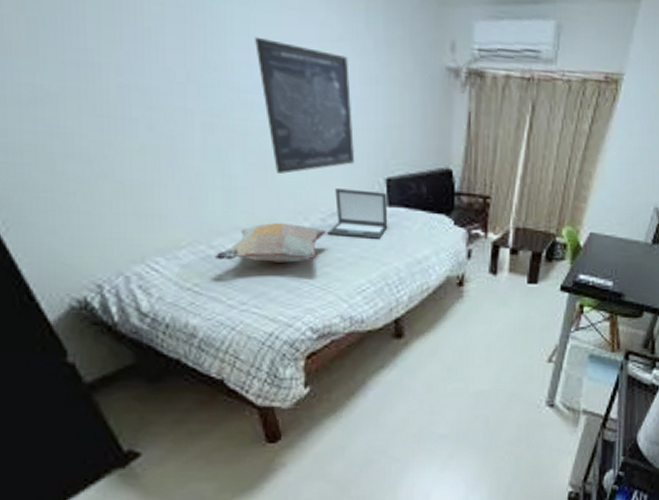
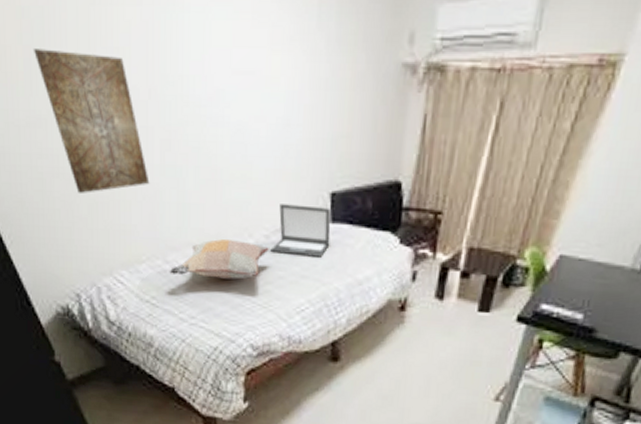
wall art: none [40,20,190,176] -> present [33,49,150,193]
wall art: present [255,36,355,174] -> none [209,46,301,189]

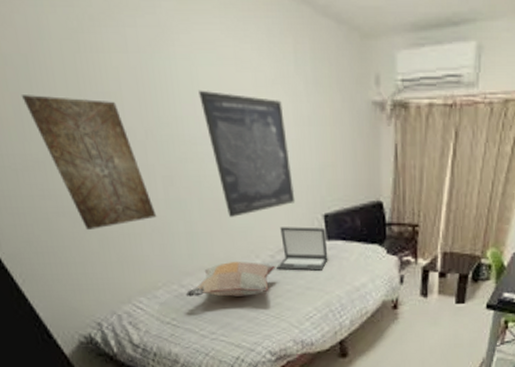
wall art: none [209,46,301,189] -> present [198,90,296,217]

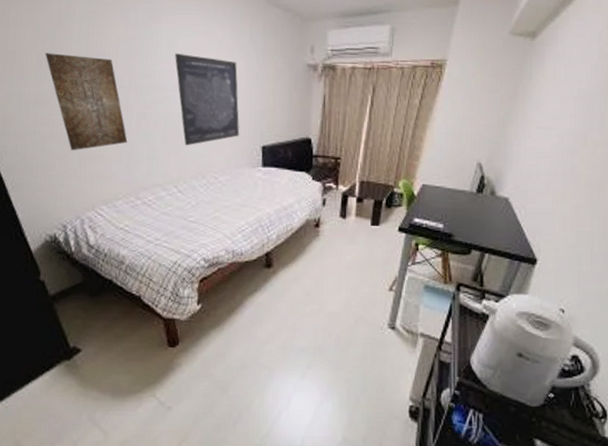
decorative pillow: present [185,262,277,297] -> none [140,181,218,209]
laptop: present [276,227,328,271] -> none [218,155,263,191]

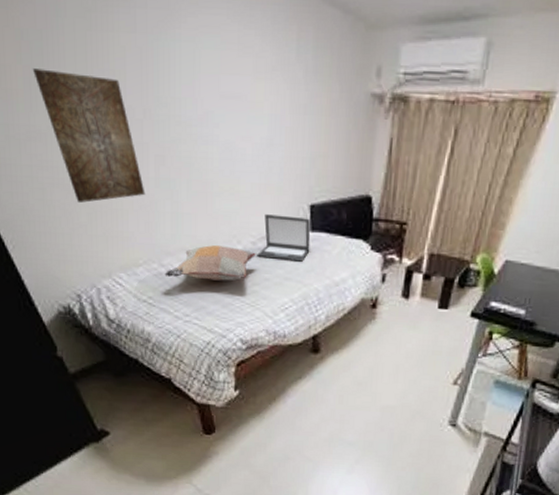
decorative pillow: none [140,181,218,209] -> present [164,245,257,281]
wall art: present [175,53,240,145] -> none [199,72,283,201]
laptop: none [218,155,263,191] -> present [257,214,311,262]

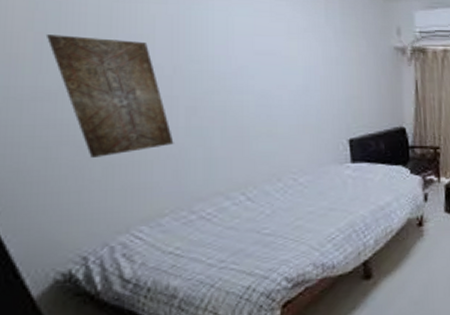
decorative pillow: present [164,245,257,281] -> none [195,185,299,223]
laptop: present [257,214,311,262] -> none [299,151,353,193]

